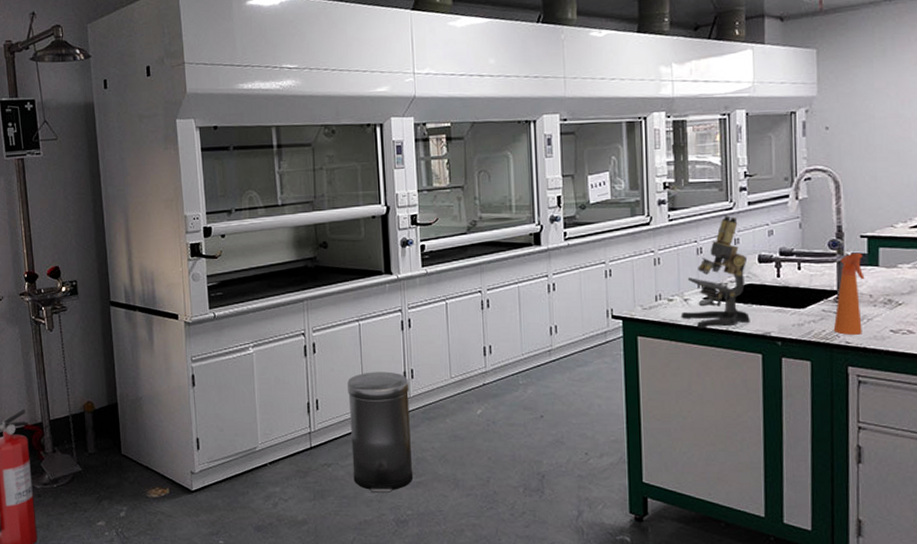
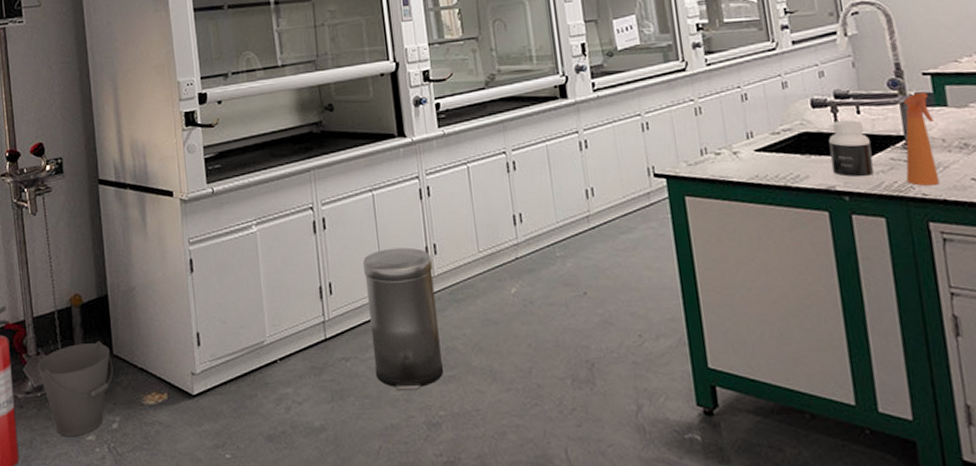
bucket: none [53,442,122,523] -> present [37,341,113,437]
microscope: present [680,216,750,329] -> none [731,57,811,185]
medicine bottle: none [769,274,807,332] -> present [828,120,875,185]

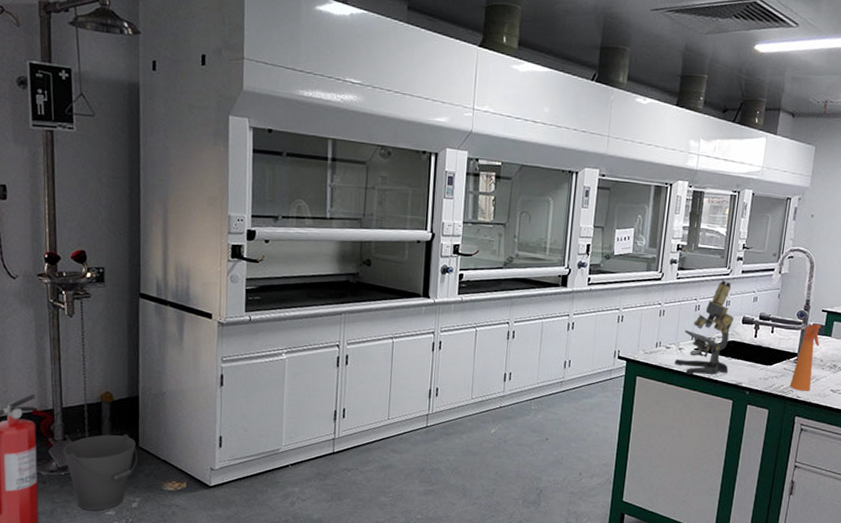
pedal bin: present [362,247,444,390] -> none [370,387,433,498]
microscope: none [731,57,811,185] -> present [674,280,734,375]
medicine bottle: present [828,120,875,185] -> none [743,335,774,385]

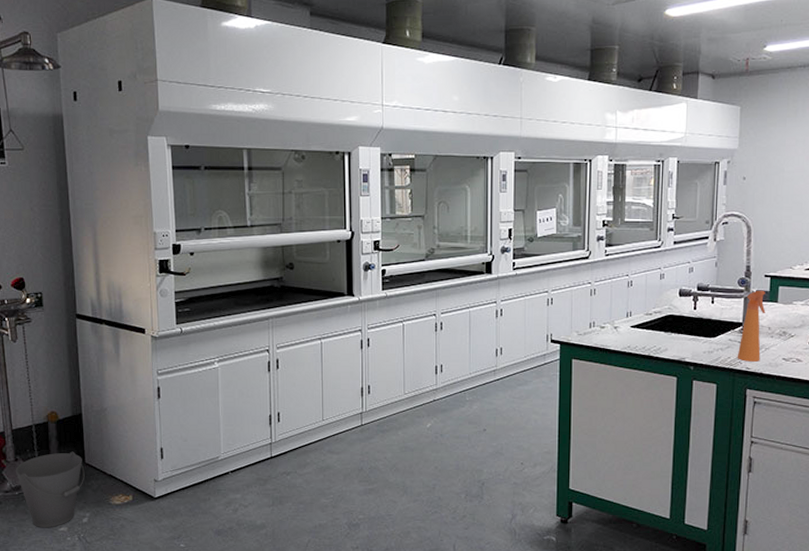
microscope: present [674,280,734,375] -> none [610,253,670,354]

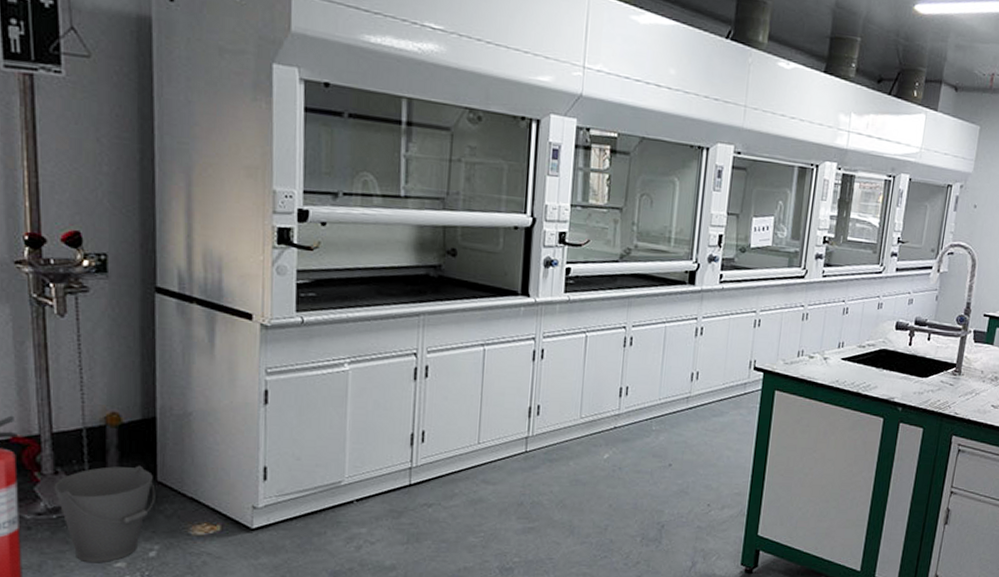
spray bottle: present [737,290,766,363] -> none [946,330,983,408]

